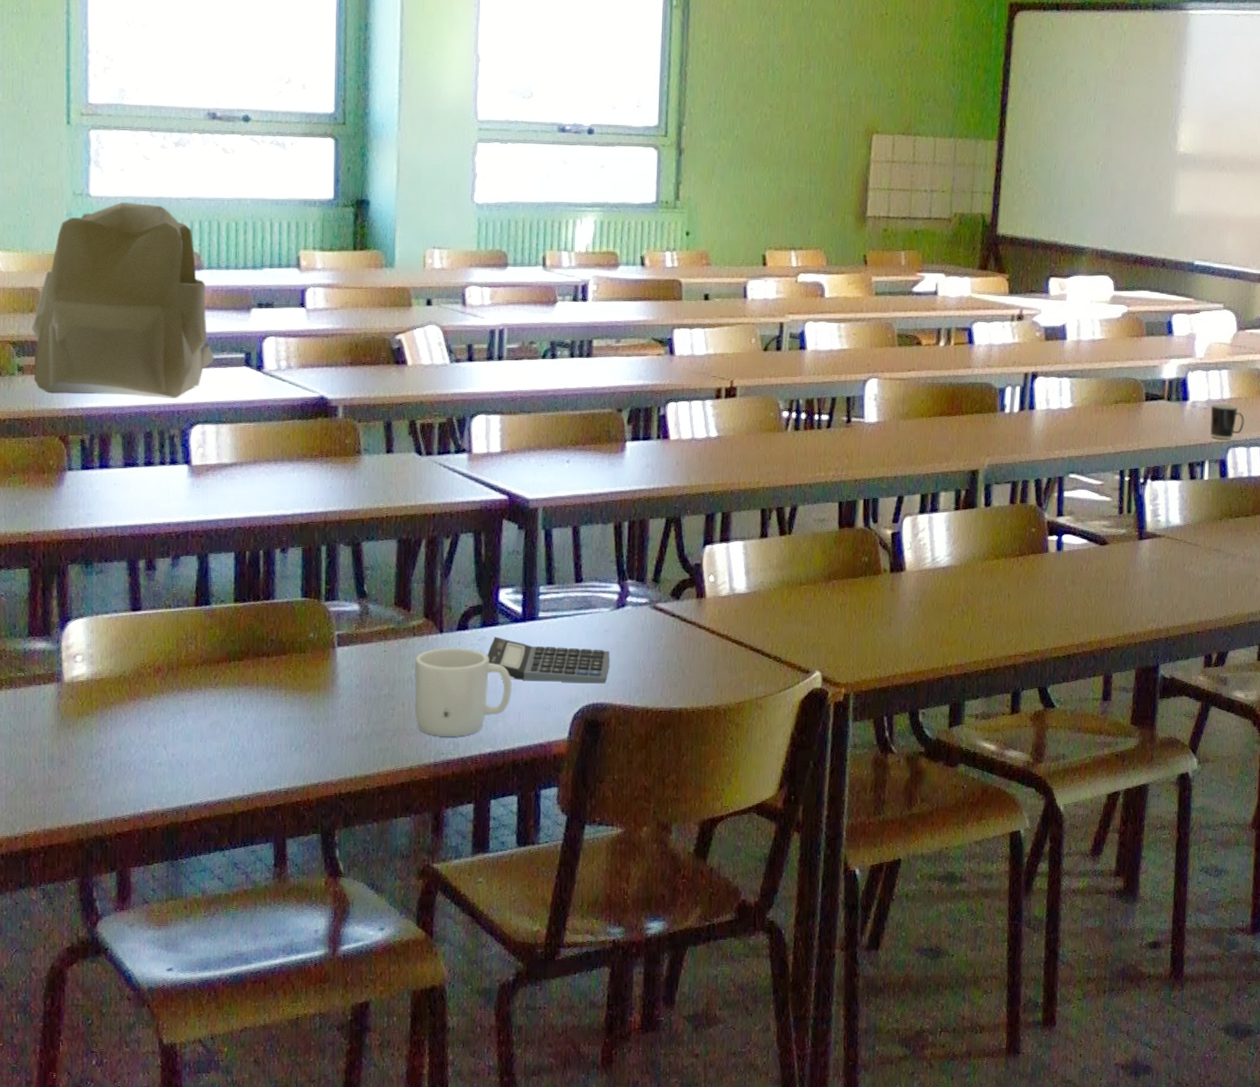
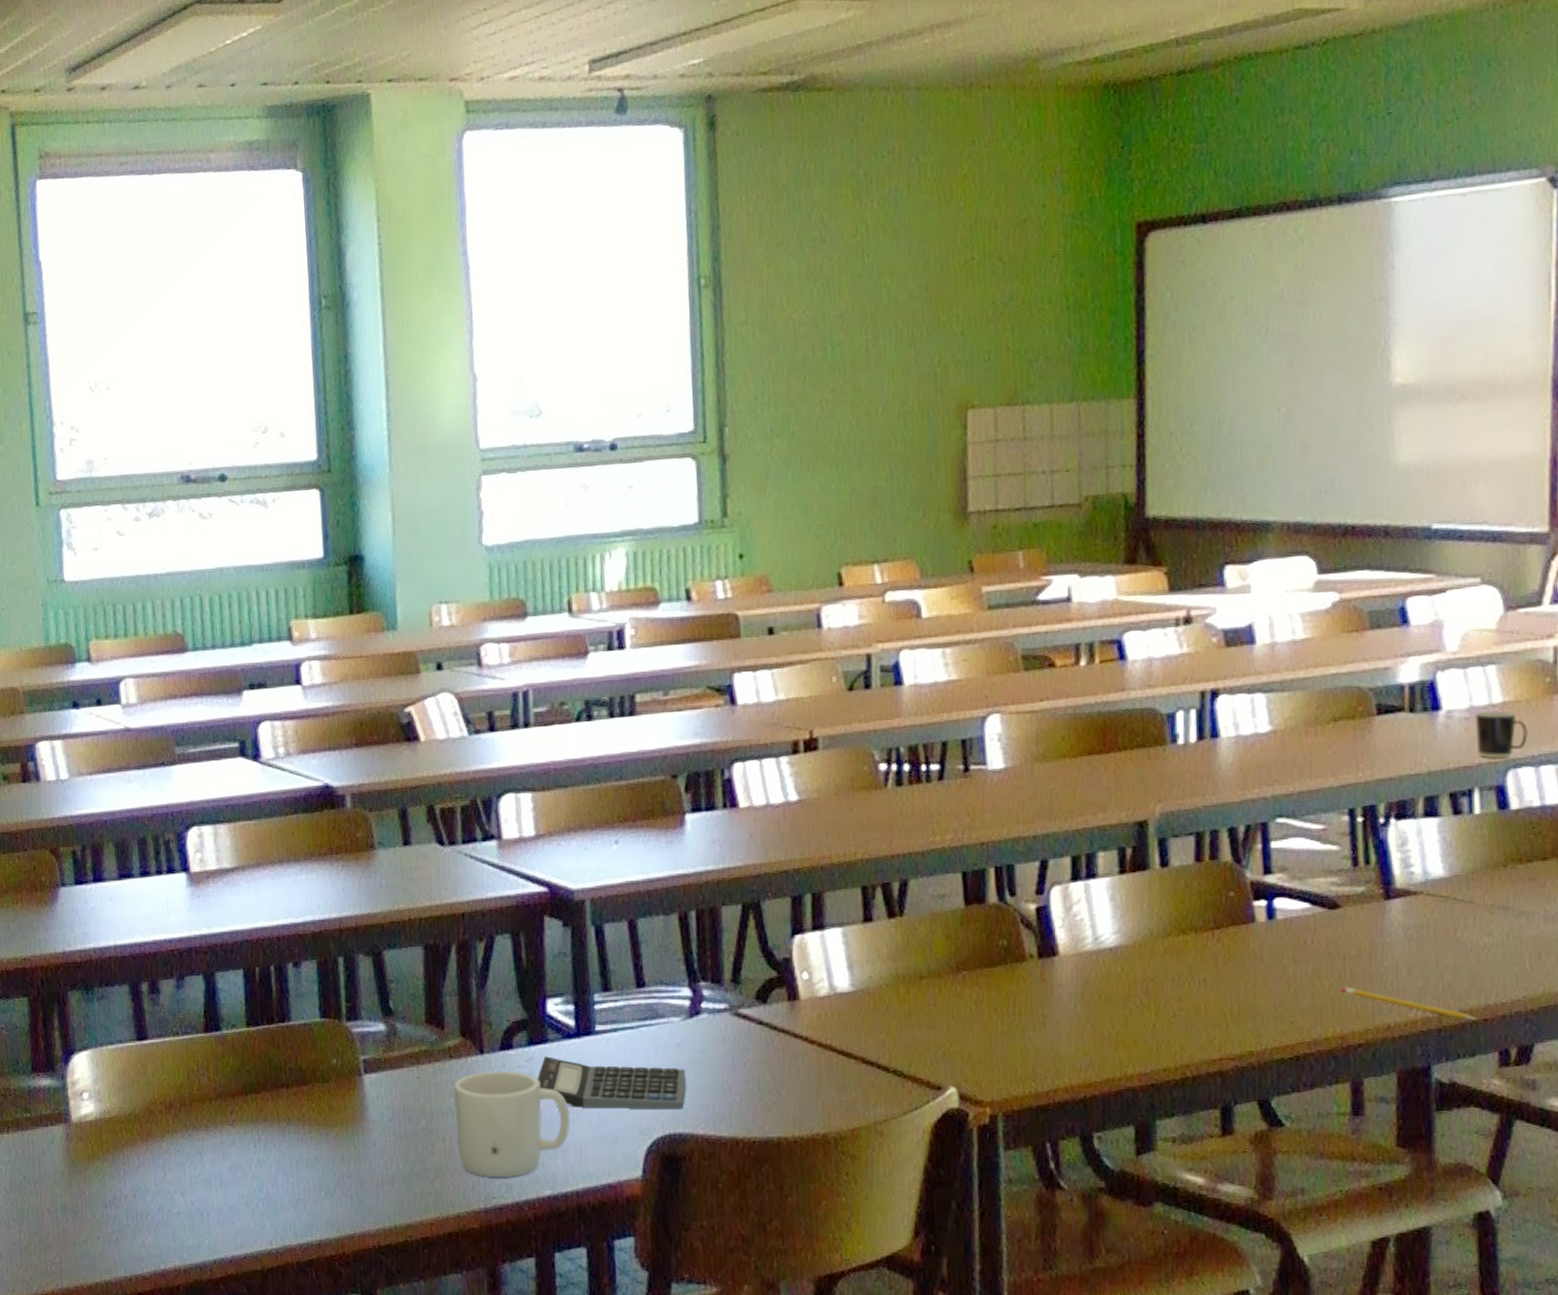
backpack: present [32,202,214,398] -> none [14,584,207,803]
pencil: none [1103,603,1194,633] -> present [1340,986,1480,1021]

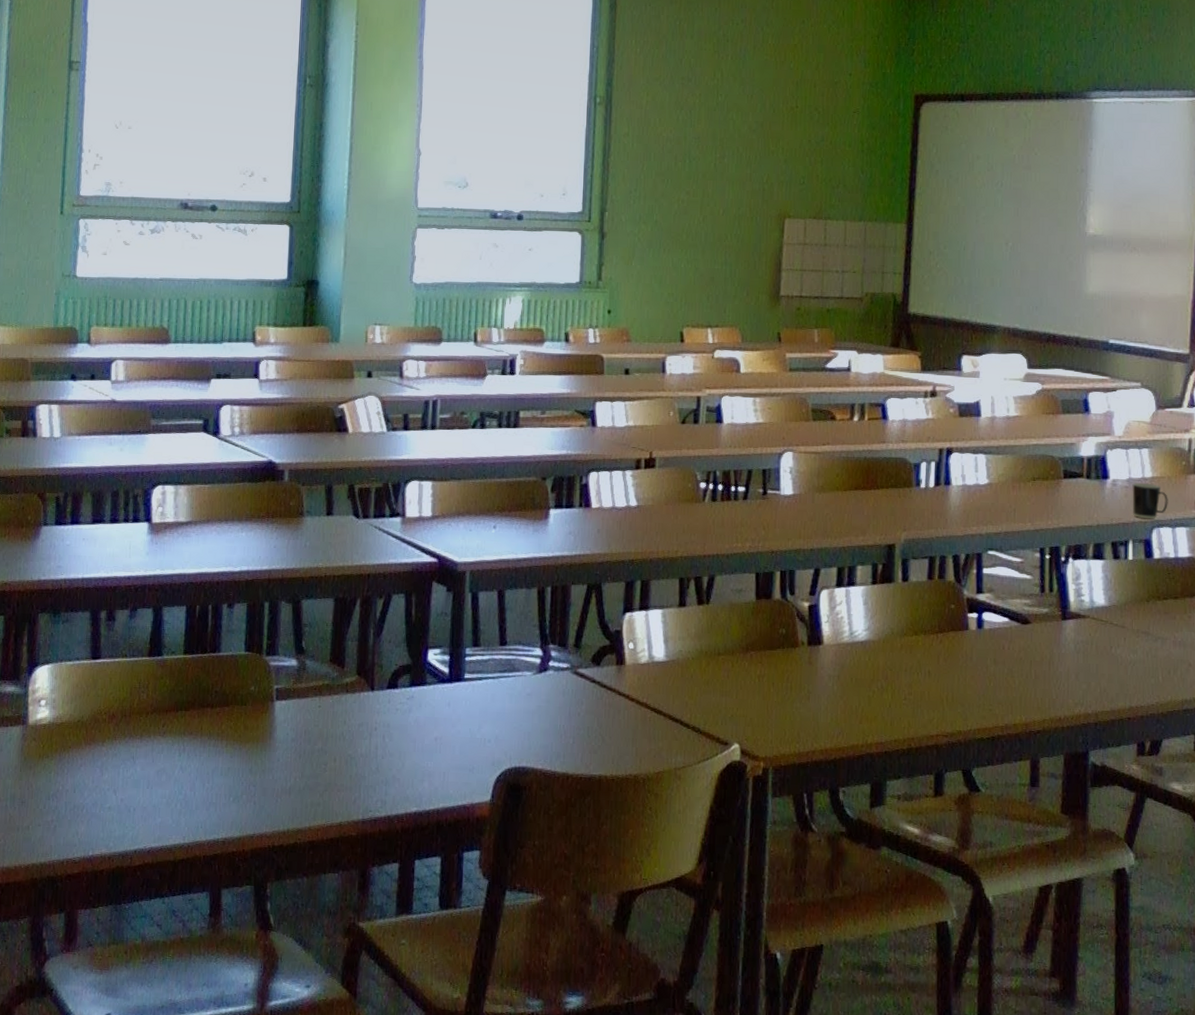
mug: present [453,1070,571,1177] -> none [346,705,438,794]
calculator: present [537,1056,686,1110] -> none [415,696,532,748]
pencil: present [1340,986,1480,1021] -> none [1027,684,1125,719]

